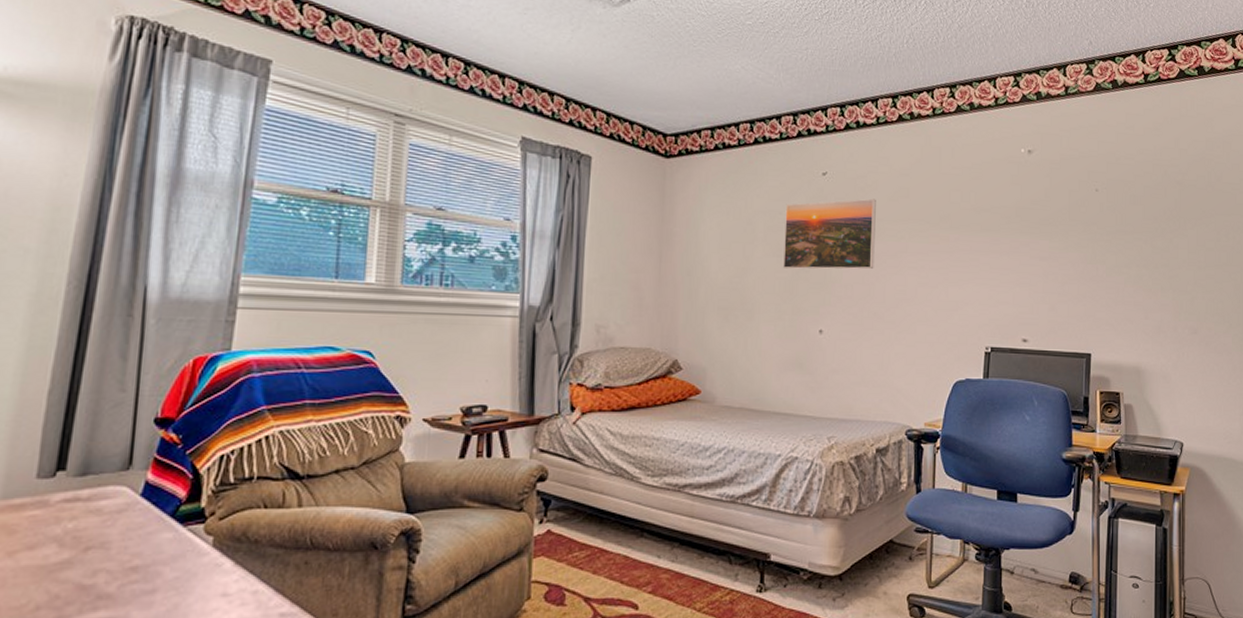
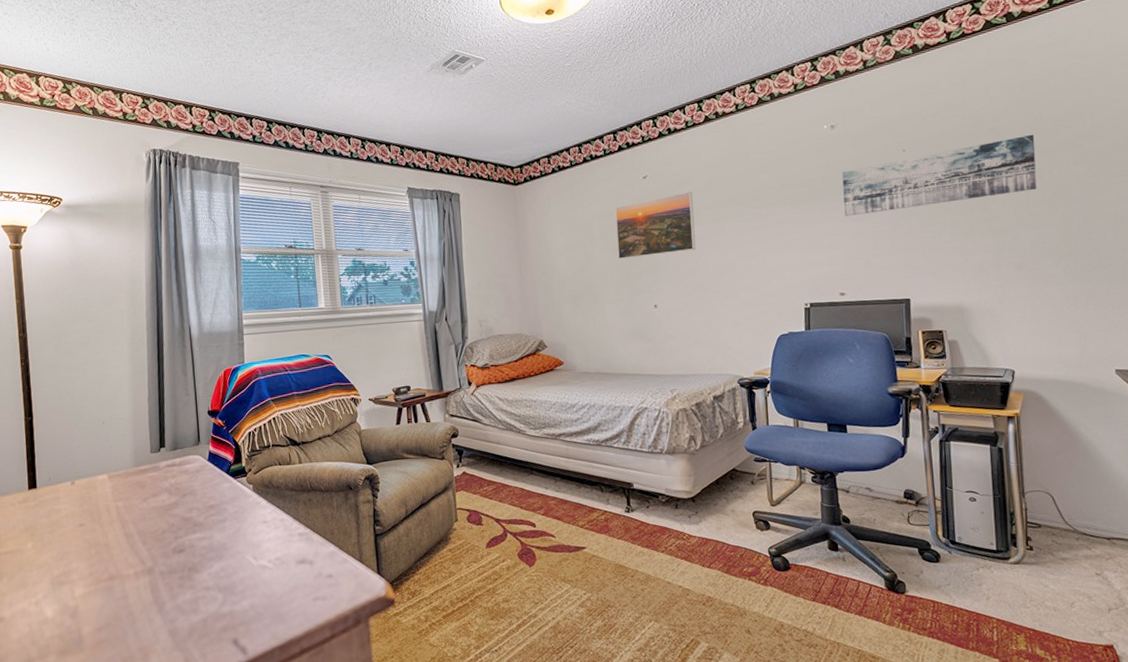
wall art: none [1034,194,1215,254] -> present [842,134,1037,216]

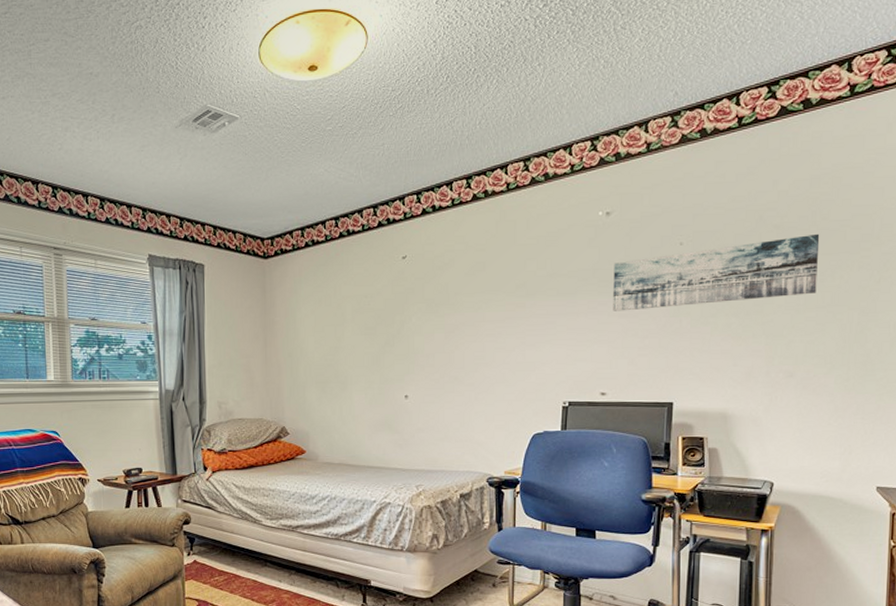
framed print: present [615,191,696,260] -> none [370,275,453,345]

